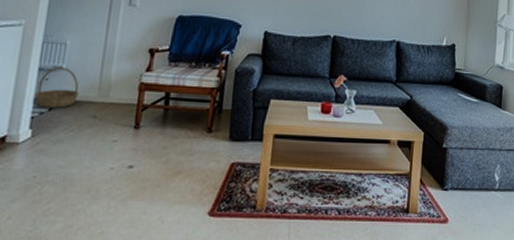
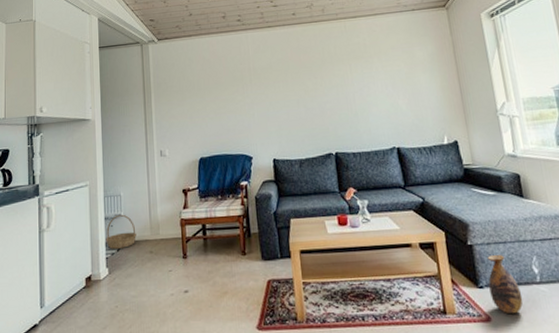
vase: none [452,159,480,217] -> present [487,254,523,314]

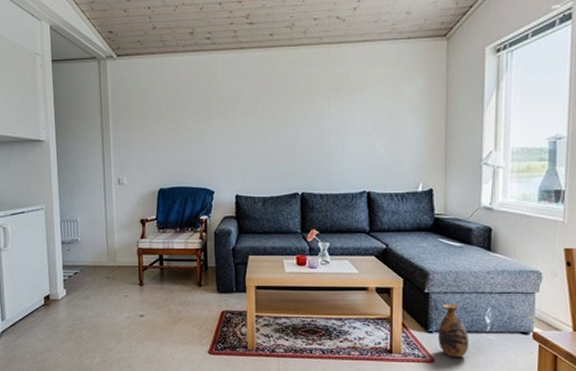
basket: present [105,214,136,249] -> none [63,239,93,272]

